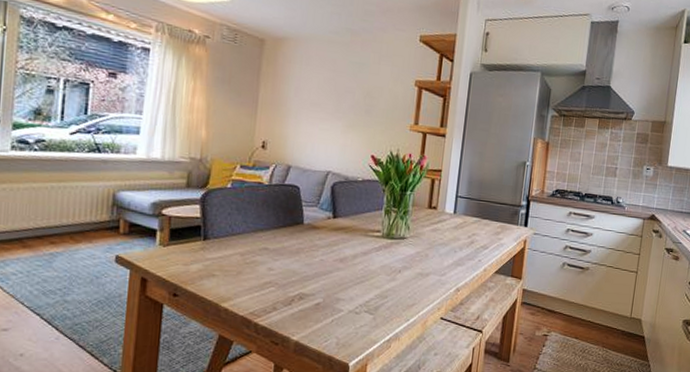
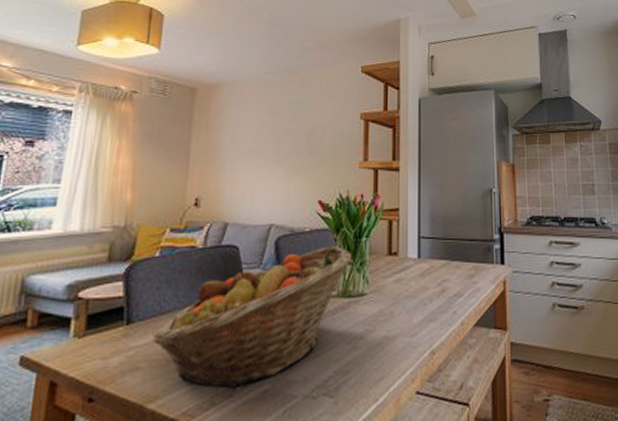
fruit basket: none [225,195,398,299] -> present [152,246,352,389]

